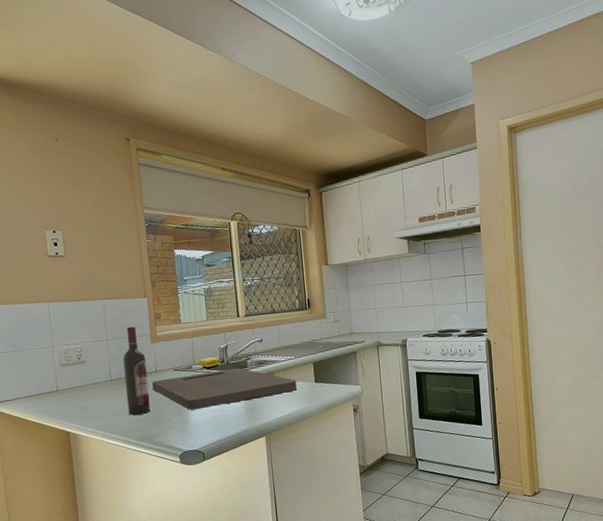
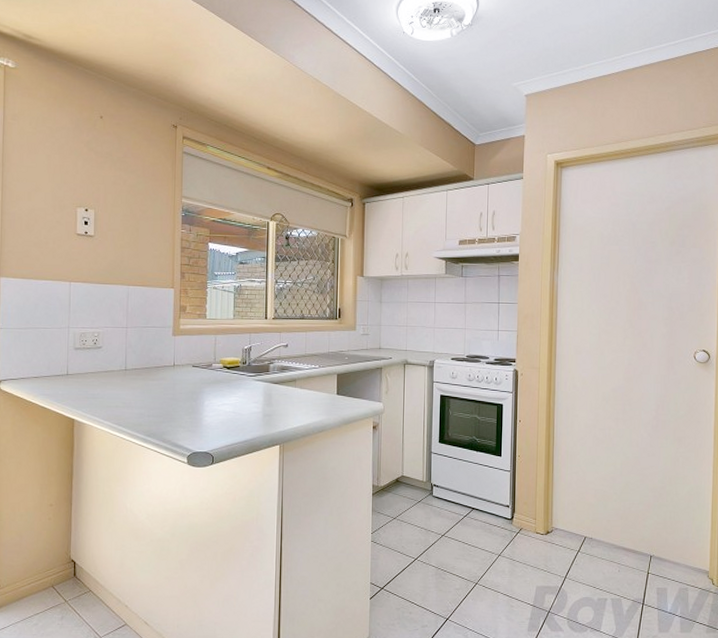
wine bottle: present [123,326,151,415] -> none [139,316,165,409]
cutting board: present [152,368,297,410] -> none [168,371,318,410]

